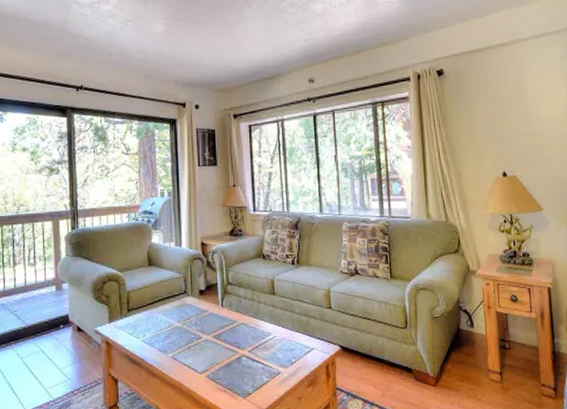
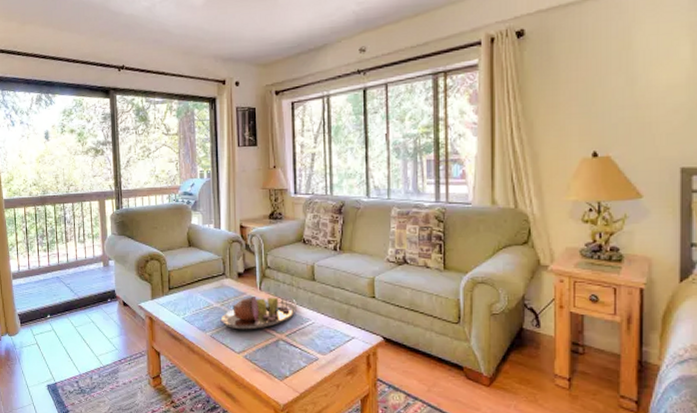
serving tray: none [182,313,258,349] -> present [220,297,297,330]

